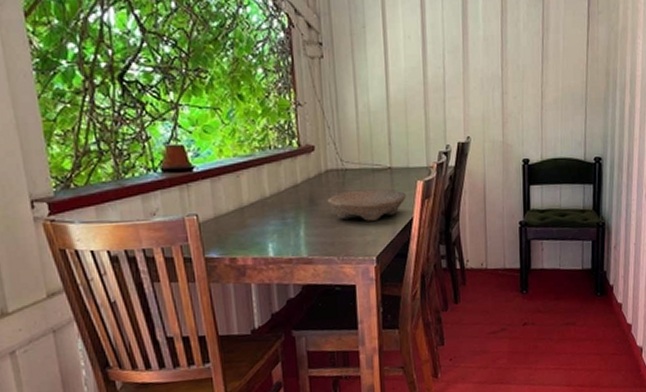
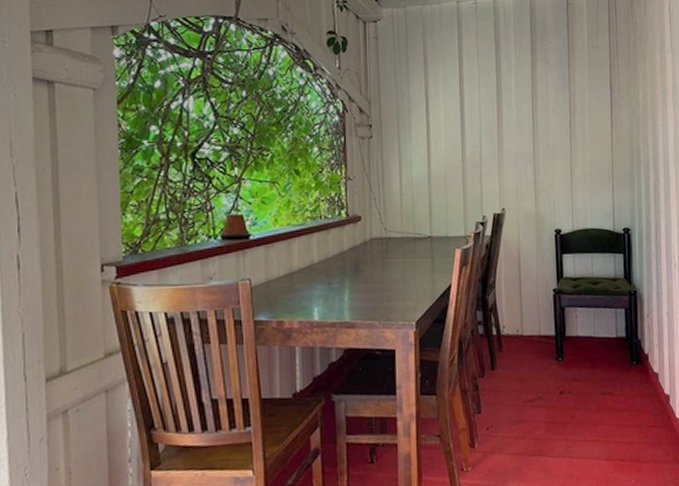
bowl: present [327,188,407,221] -> none [371,256,446,287]

